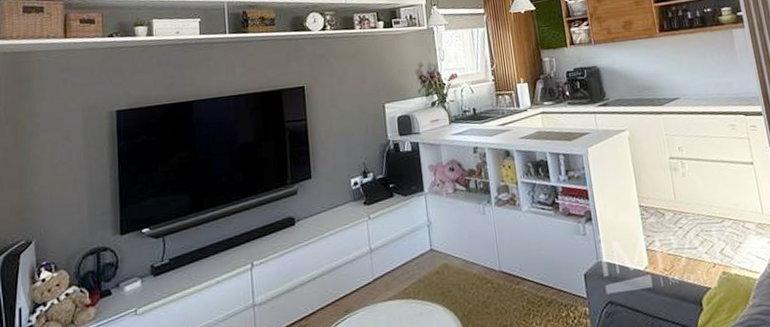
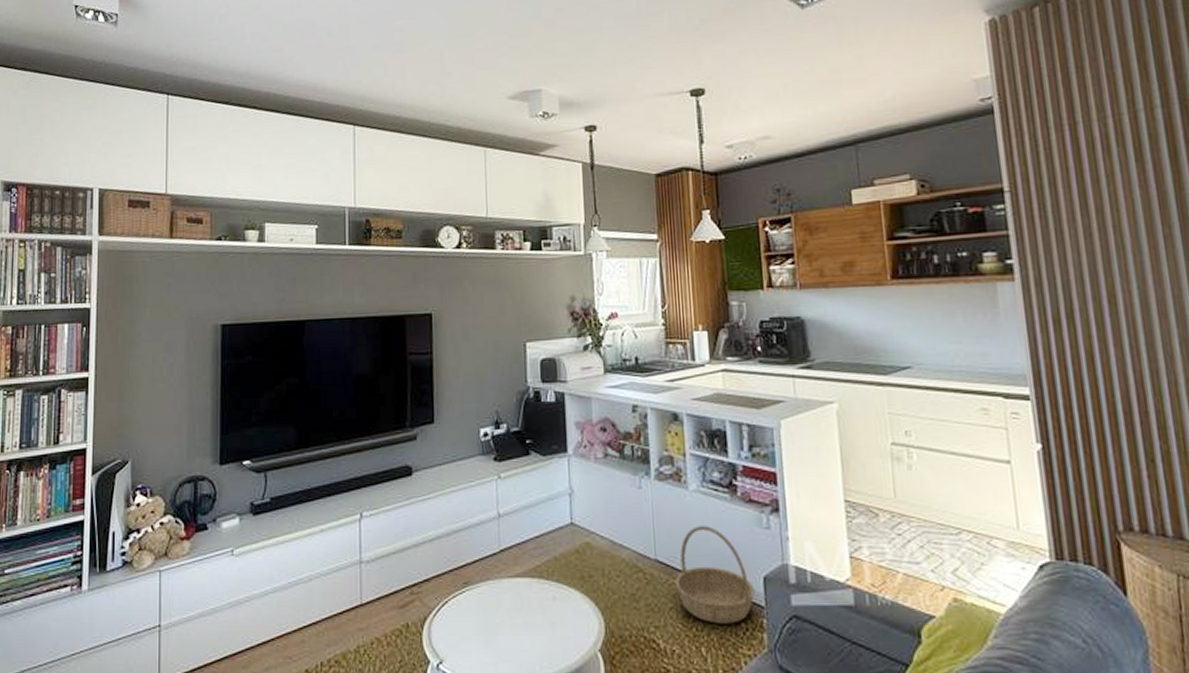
basket: none [516,238,579,317] -> present [674,526,755,624]

